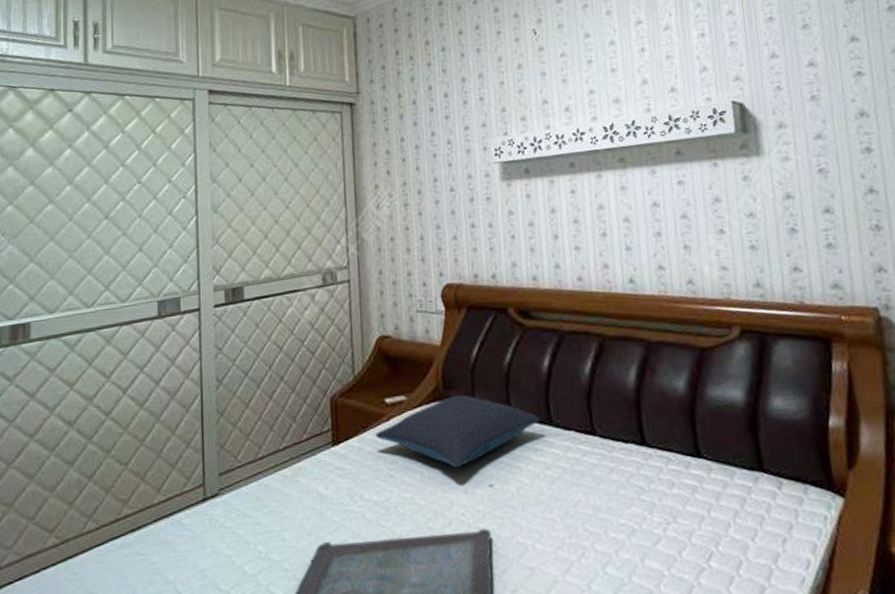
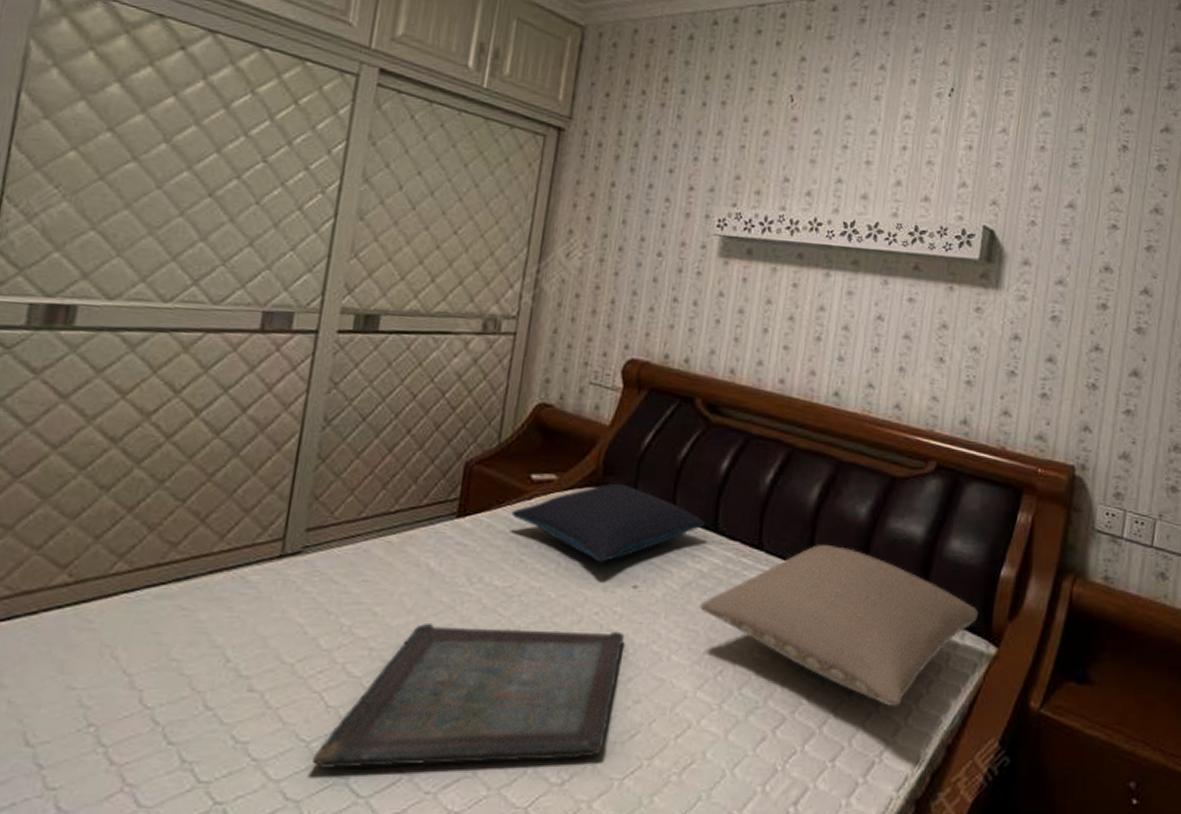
pillow: none [551,420,817,570] -> present [699,544,979,708]

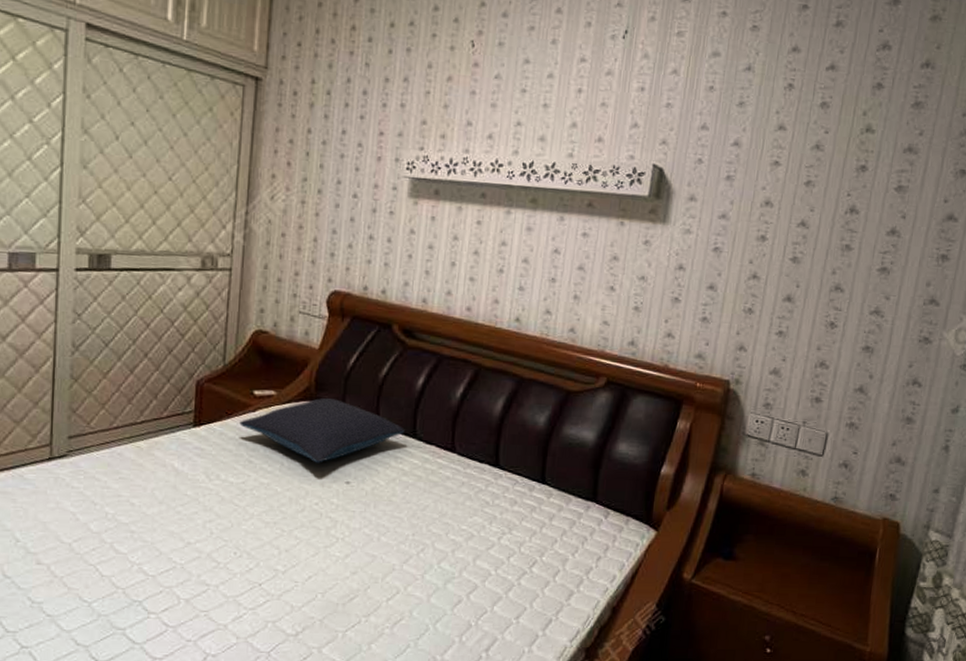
serving tray: present [311,624,624,770] -> none [94,512,341,623]
pillow: present [699,544,979,708] -> none [403,447,642,578]

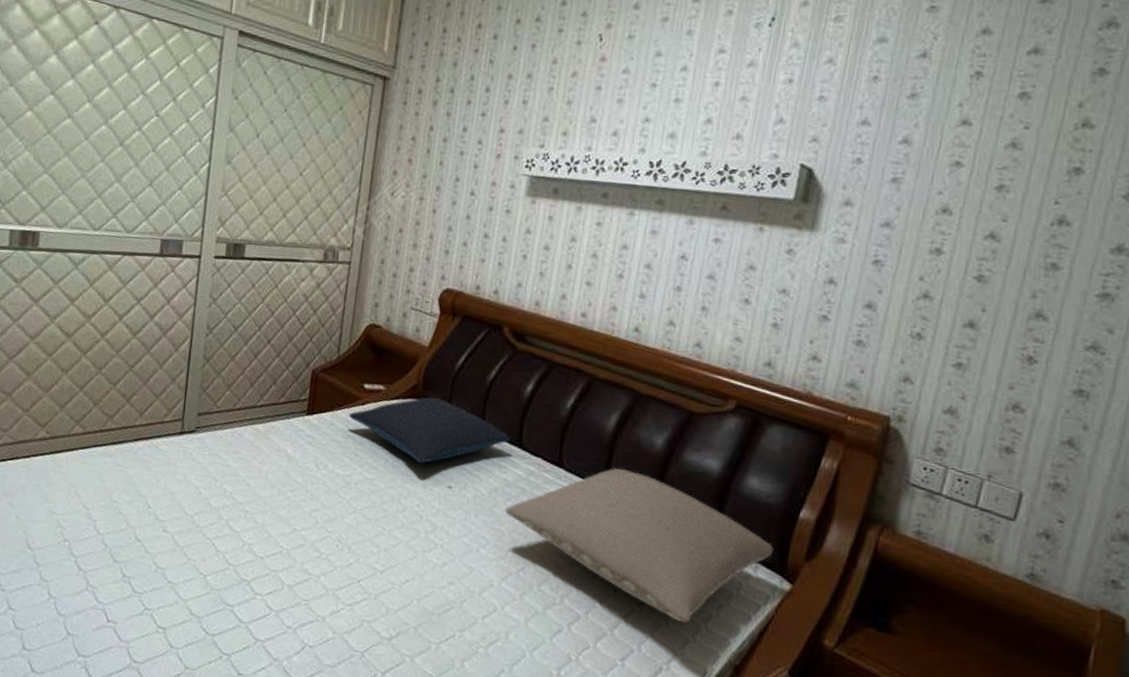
pillow: none [403,447,642,578] -> present [505,468,774,625]

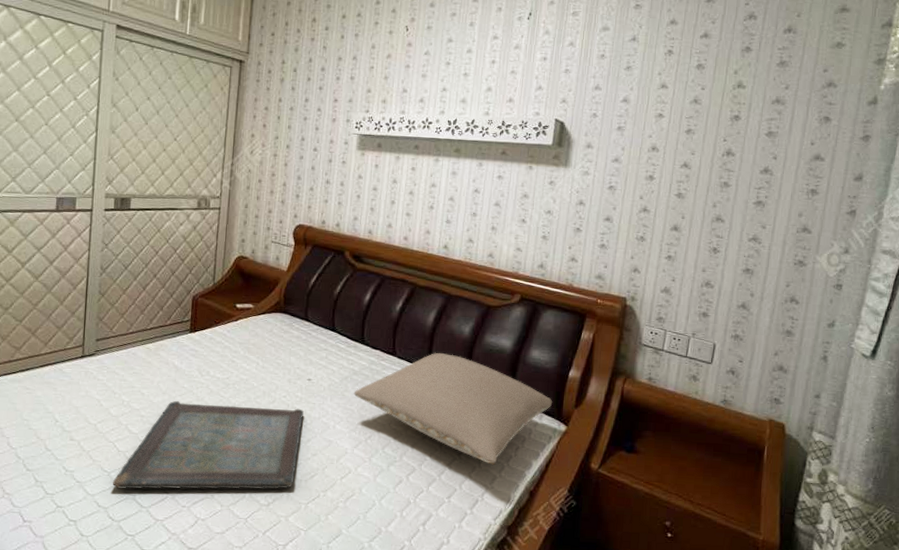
serving tray: none [208,497,440,622] -> present [112,401,304,490]
pillow: present [349,397,511,464] -> none [225,310,355,363]

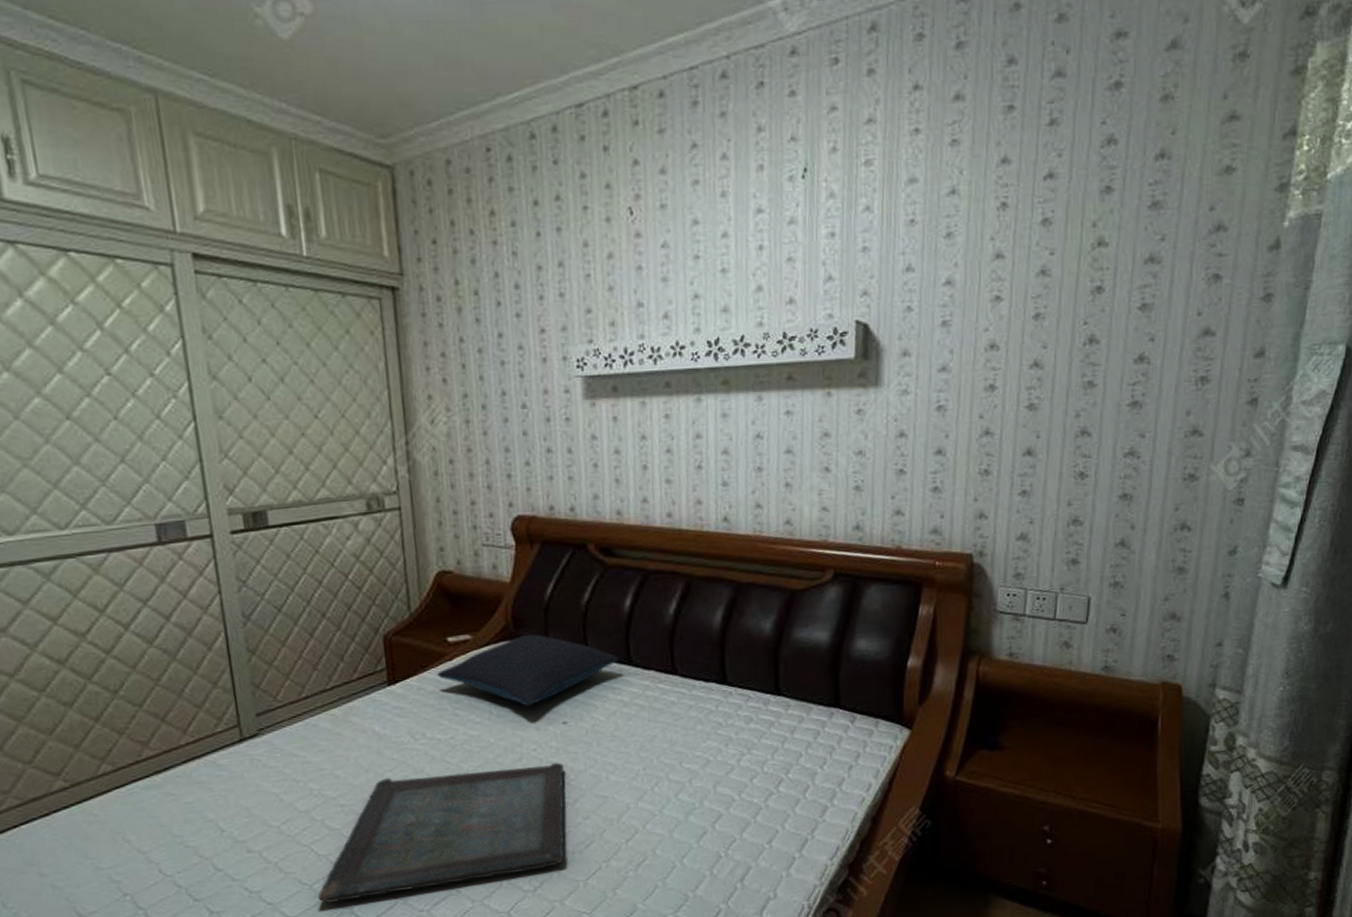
pillow: none [225,310,355,363] -> present [437,634,619,707]
pillow: present [353,352,553,465] -> none [627,660,890,793]

